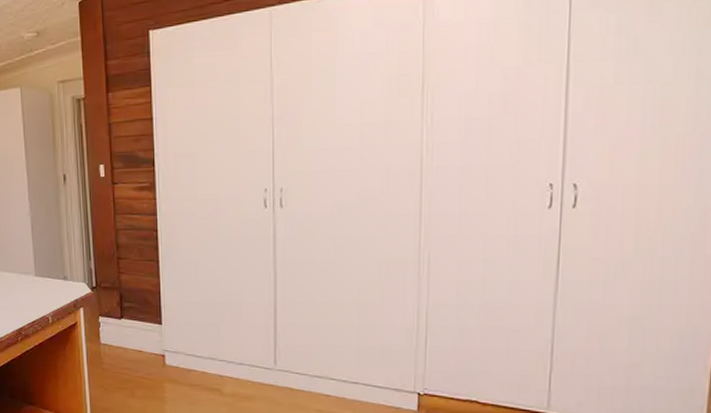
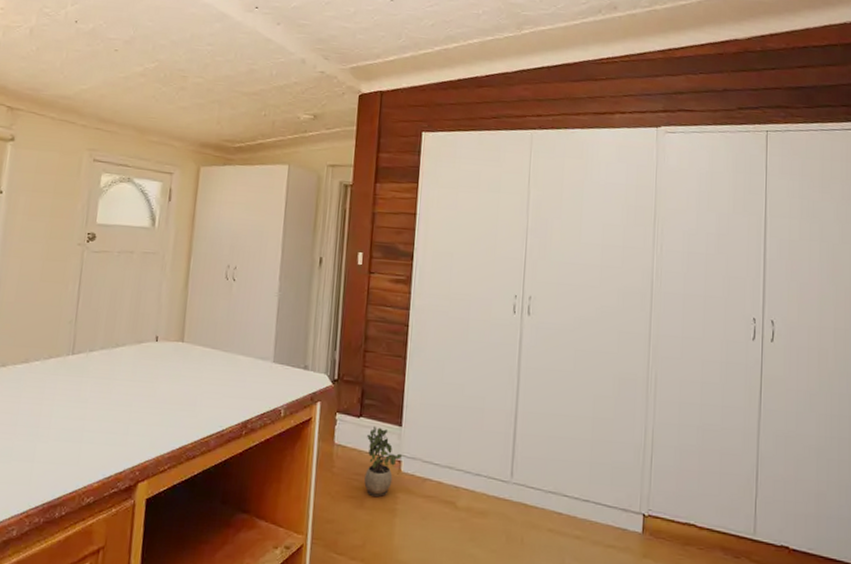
potted plant: none [130,325,166,388] -> present [364,426,403,498]

